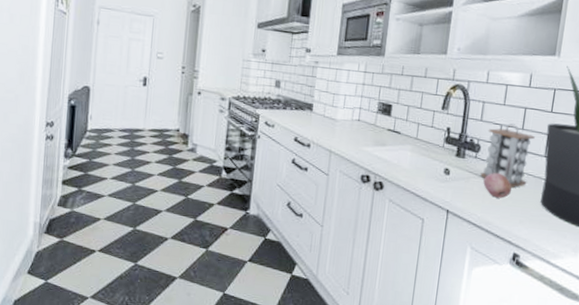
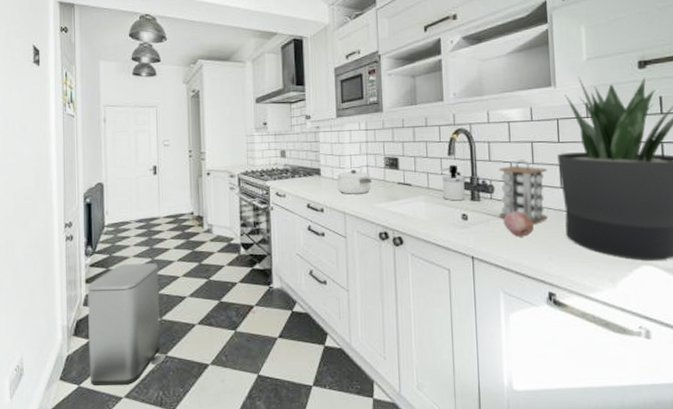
pedal bin: none [57,170,137,287] -> present [88,263,165,385]
cooking pot: none [327,109,363,136] -> present [337,169,372,195]
soap dispenser: none [429,119,455,156] -> present [438,165,466,201]

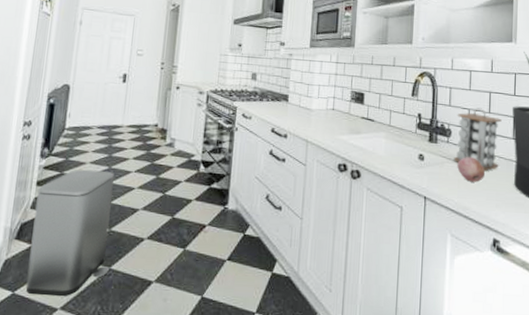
cooking pot: present [337,169,372,195] -> none [303,99,337,125]
soap dispenser: present [438,165,466,201] -> none [401,105,426,141]

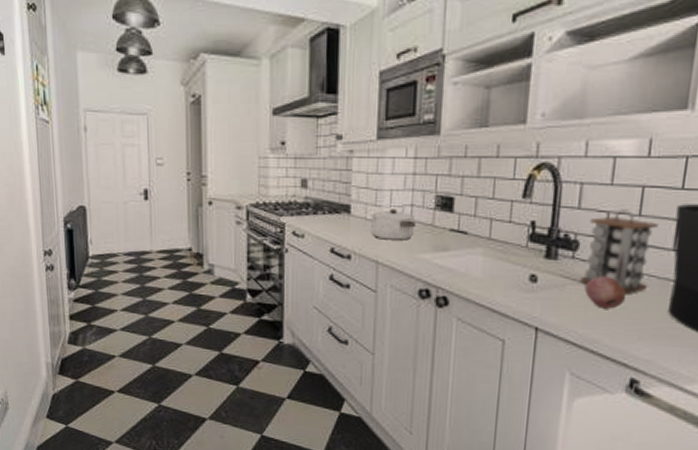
pedal bin: present [26,169,114,296] -> none [72,301,159,431]
cooking pot: none [303,99,337,125] -> present [371,208,417,241]

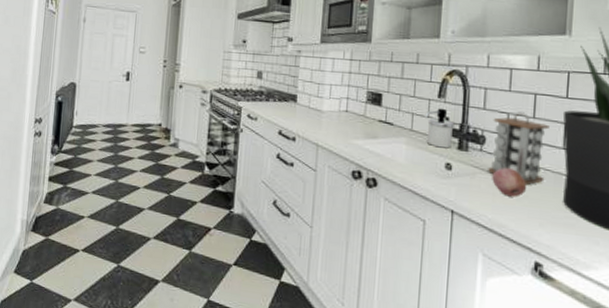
cooking pot: present [371,208,417,241] -> none [313,100,351,128]
soap dispenser: none [506,210,542,258] -> present [425,108,455,149]

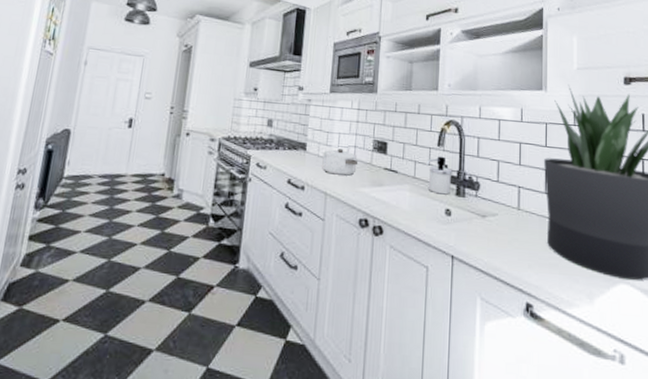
cooking pot: none [313,100,351,128] -> present [322,148,359,176]
spice rack: present [488,112,549,185] -> none [483,159,533,228]
fruit: present [492,168,526,197] -> none [486,212,516,240]

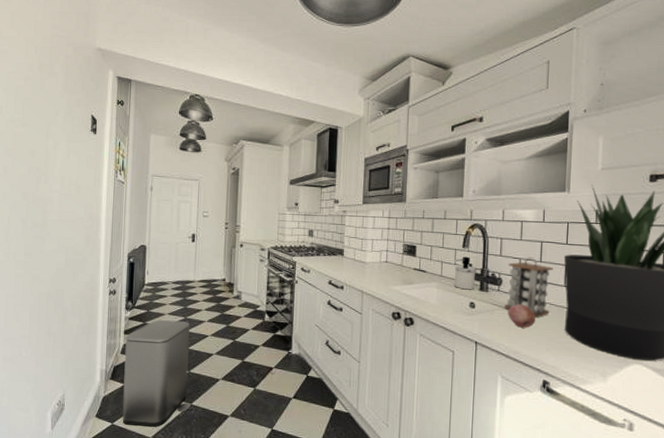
pedal bin: none [10,222,115,367] -> present [122,319,190,427]
cooking pot: present [322,148,359,176] -> none [358,253,390,276]
spice rack: none [483,159,533,228] -> present [504,257,553,317]
fruit: none [486,212,516,240] -> present [508,304,535,328]

